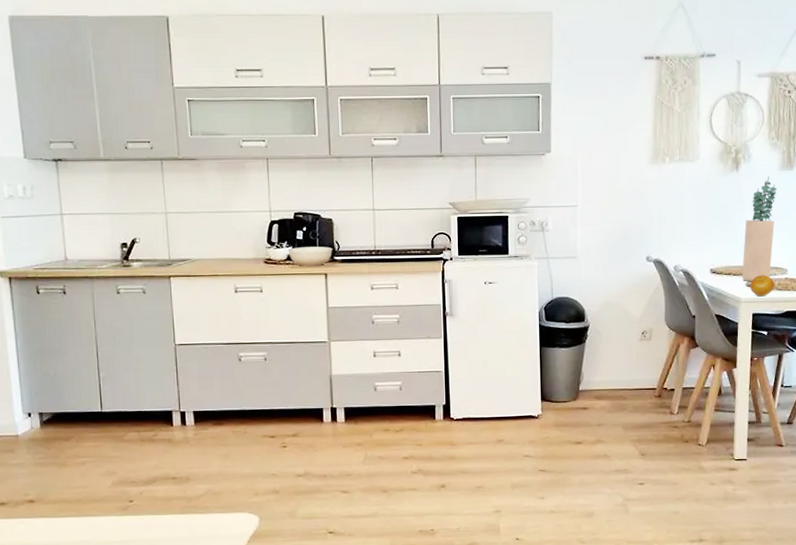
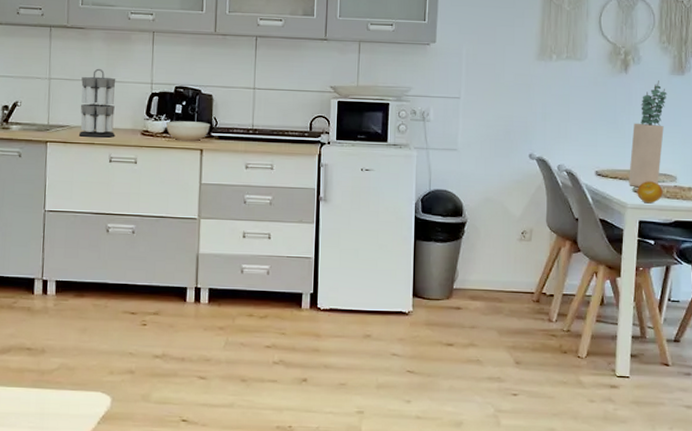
spice rack: none [199,199,237,270] -> present [78,68,116,139]

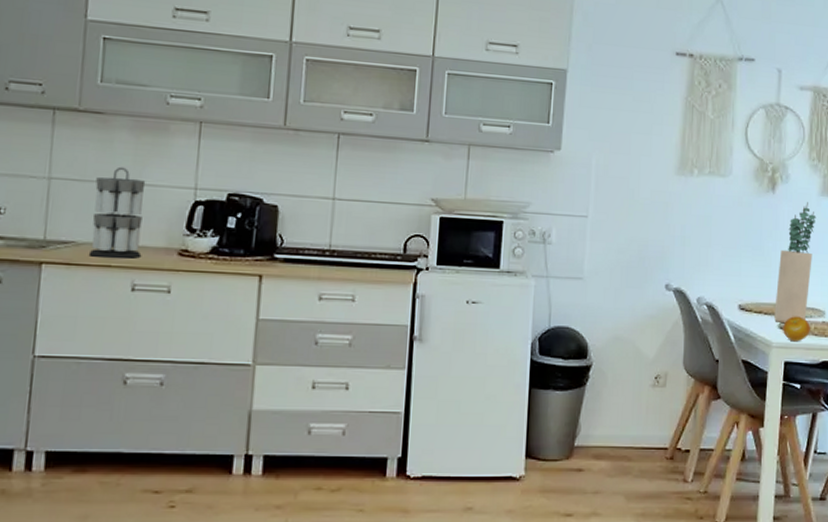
bowl: present [165,121,211,142] -> none [212,238,274,266]

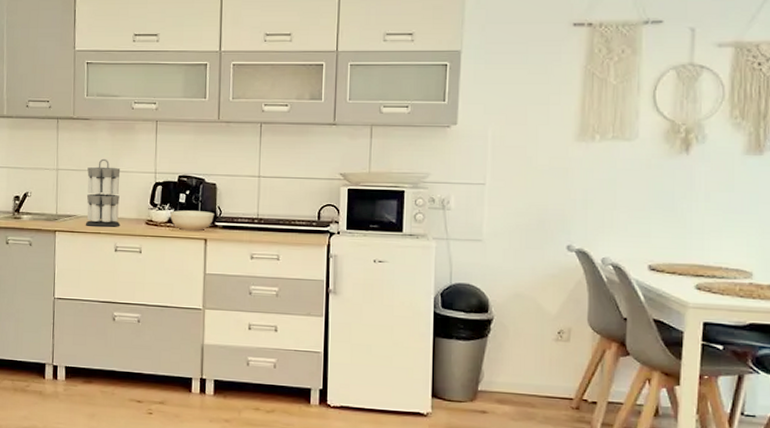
bowl: none [212,238,274,266] -> present [169,210,215,232]
vase: present [774,202,817,324] -> none [691,162,740,285]
fruit: present [783,316,810,342] -> none [701,277,734,303]

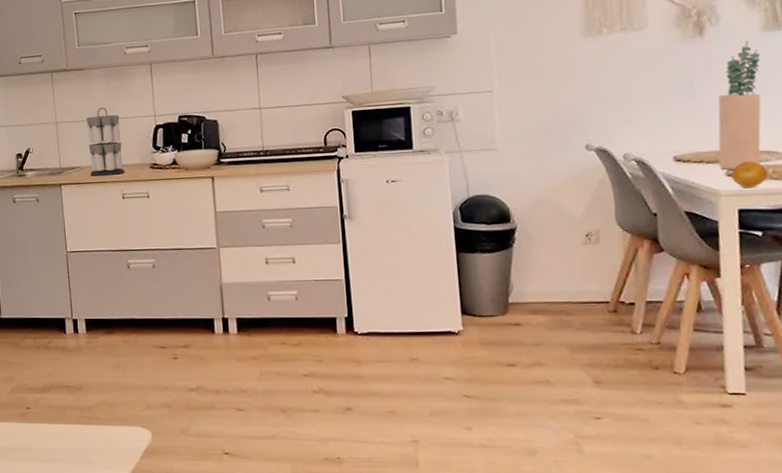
vase: none [691,162,740,285] -> present [718,41,761,171]
fruit: none [701,277,734,303] -> present [731,161,768,188]

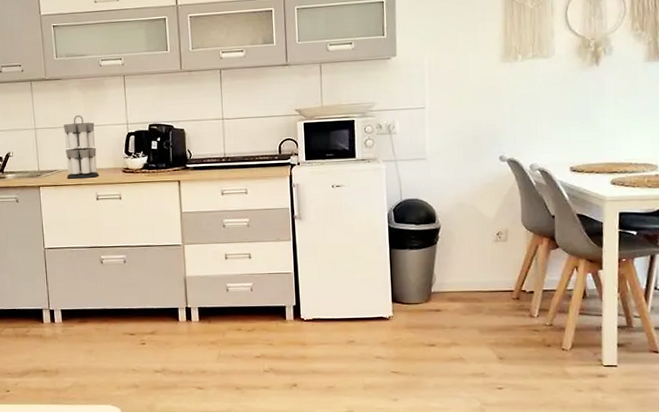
bowl: present [173,149,219,171] -> none [143,155,185,175]
vase: present [718,41,761,171] -> none [606,69,643,180]
fruit: present [731,161,768,188] -> none [615,172,644,195]

